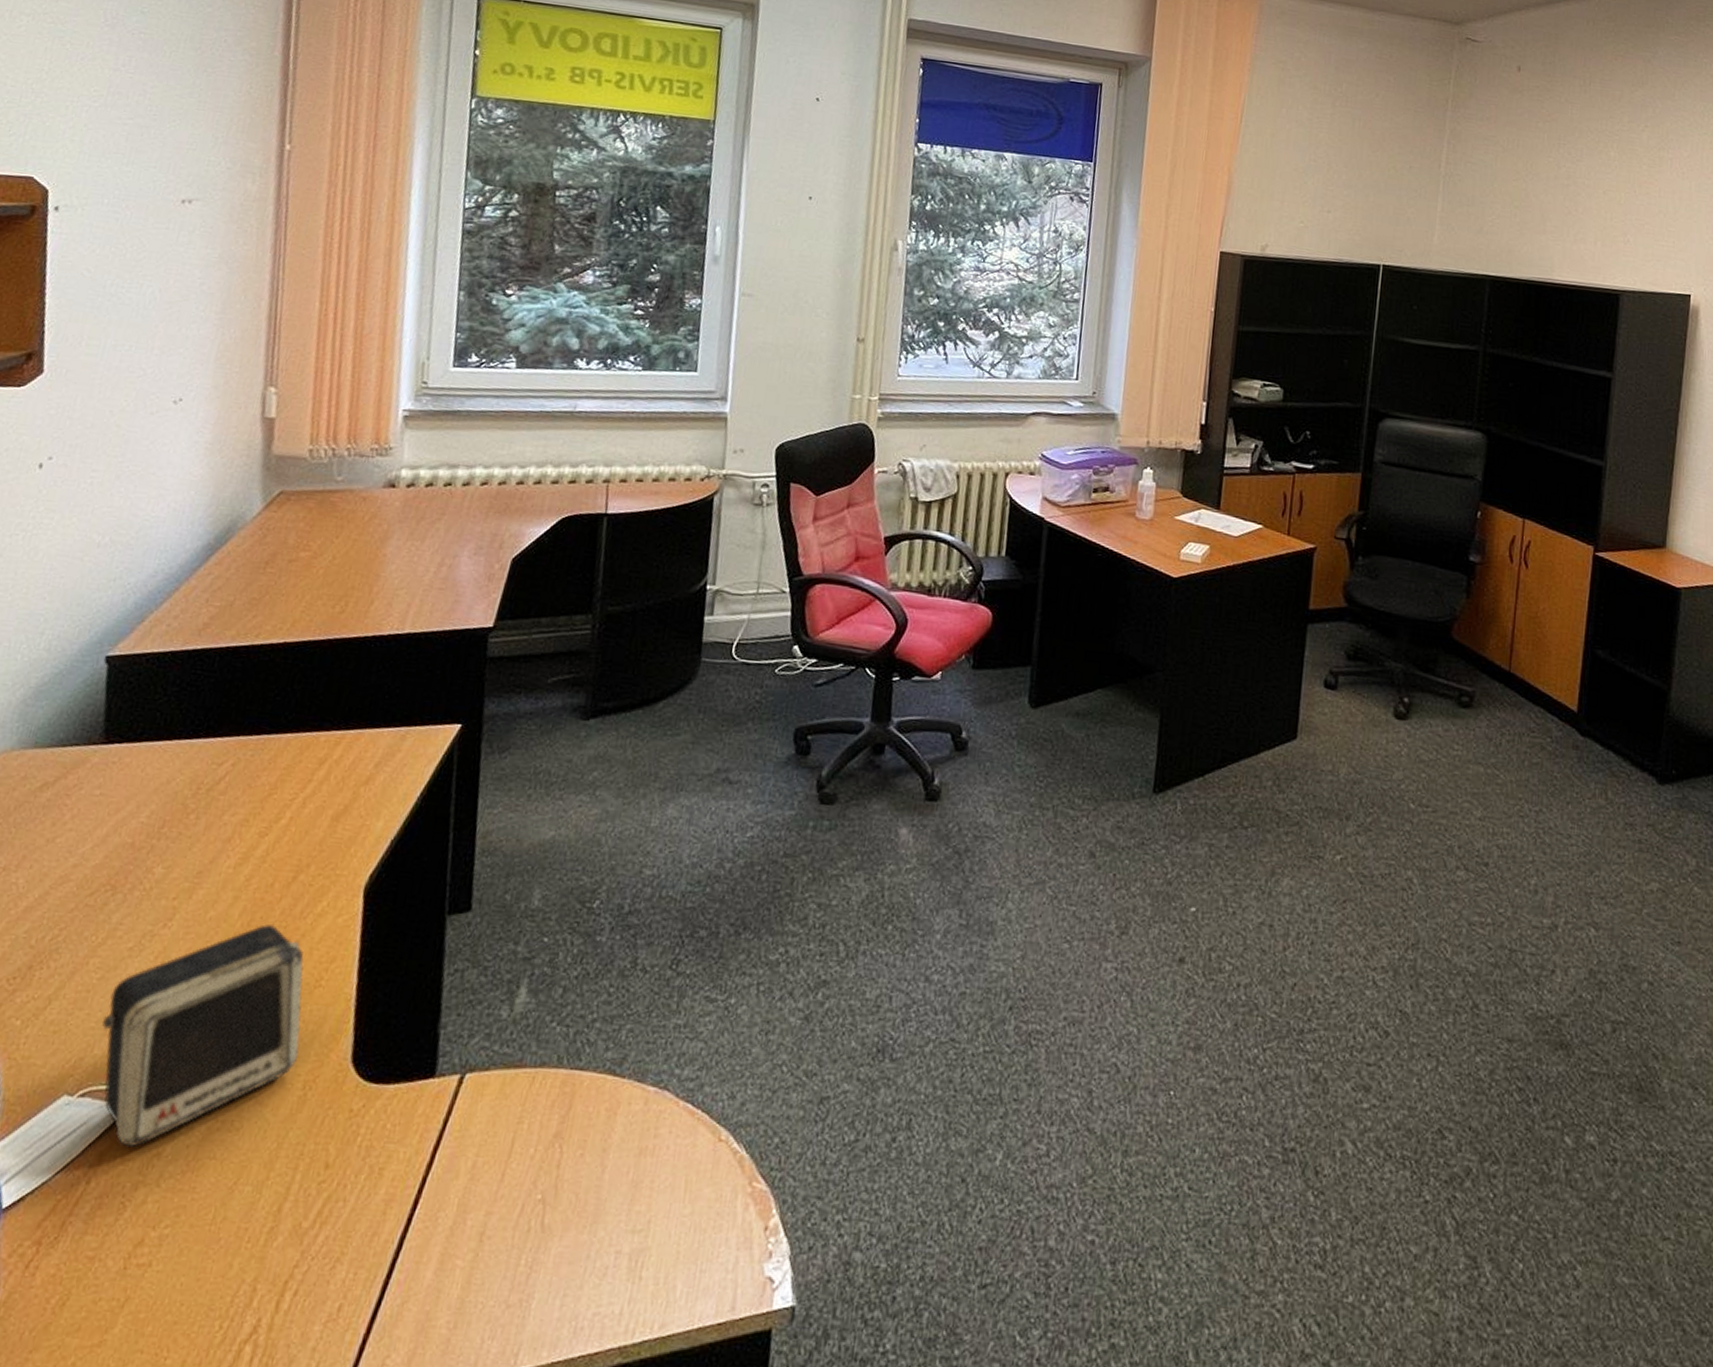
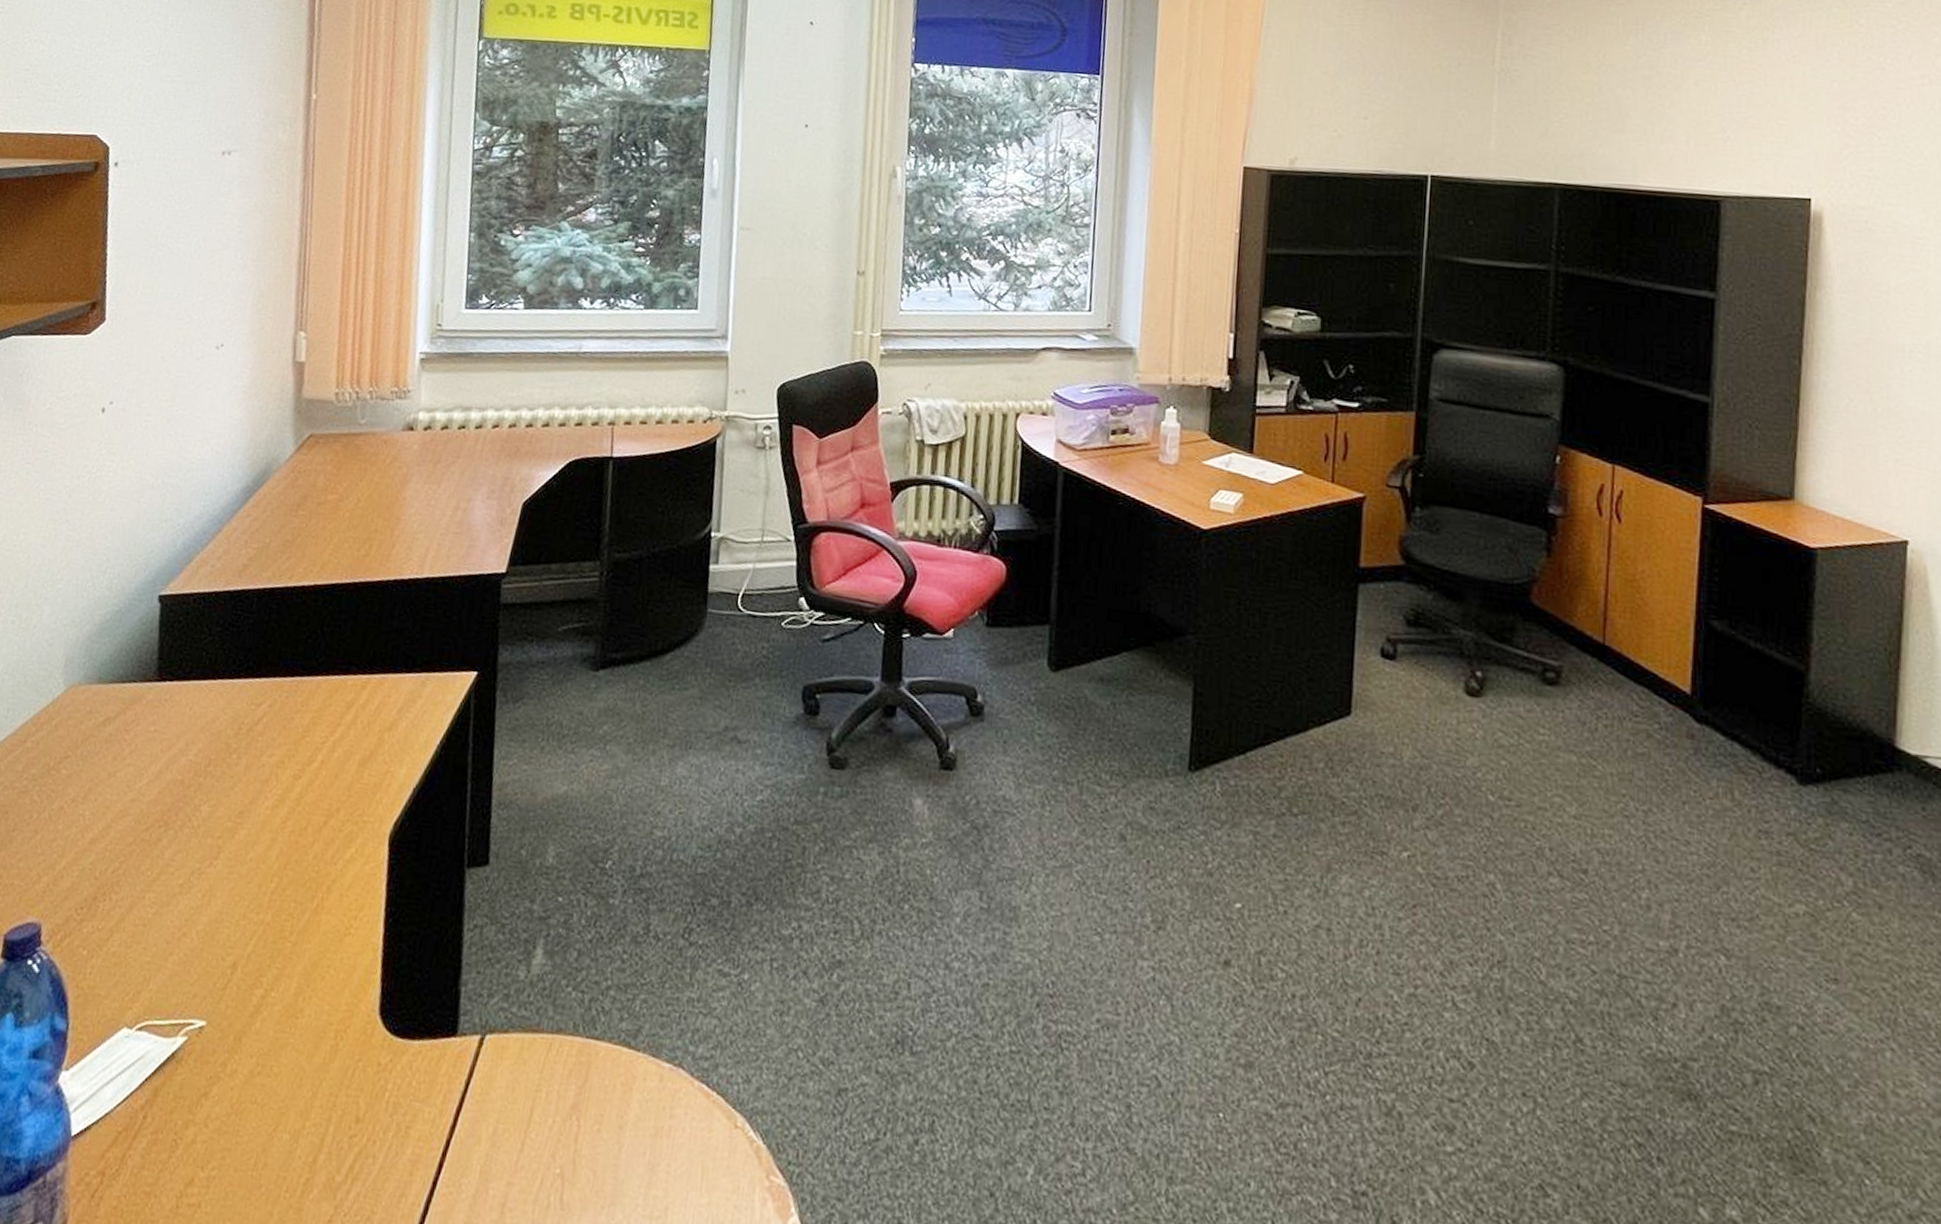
speaker: present [101,924,304,1148] -> none [156,867,335,1086]

